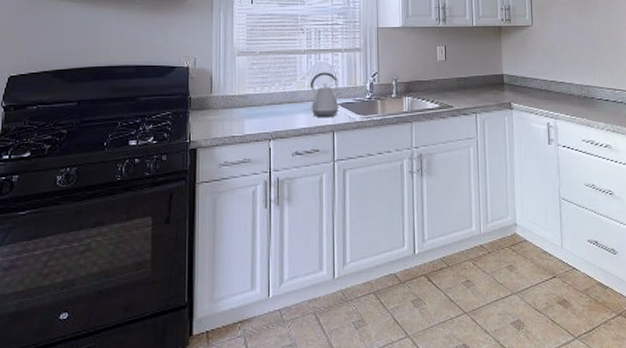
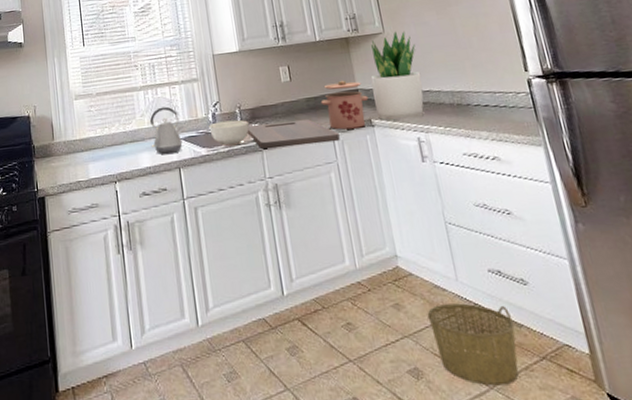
bowl: none [366,91,403,116] -> present [209,119,249,147]
cutting board: none [400,96,482,121] -> present [247,119,340,150]
cooking pot: none [469,64,511,110] -> present [320,80,369,130]
planter: none [515,25,558,106] -> present [370,31,424,121]
basket: none [534,267,602,336] -> present [427,303,519,386]

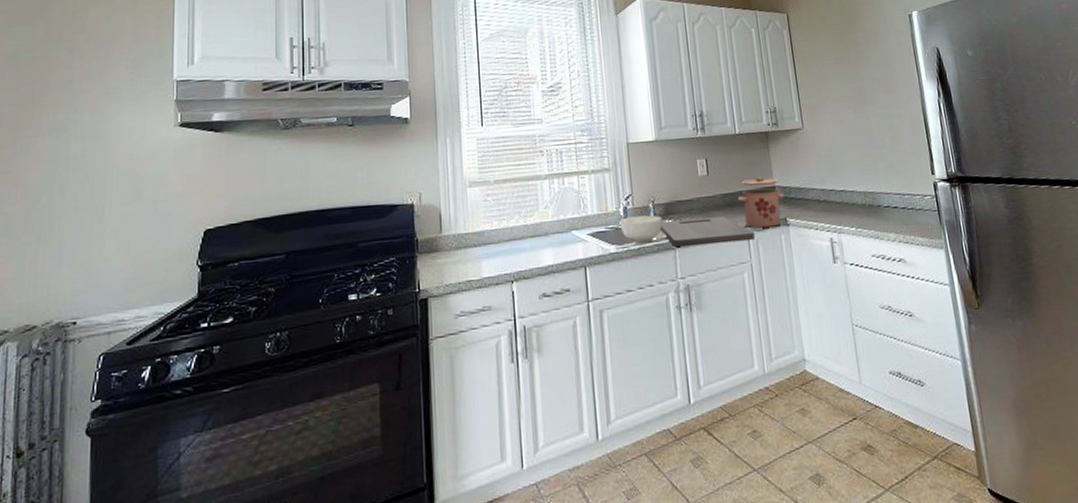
kettle: present [150,106,185,155] -> none [554,198,593,252]
planter: present [370,31,424,121] -> none [788,127,838,220]
basket: present [427,303,519,386] -> none [831,406,913,488]

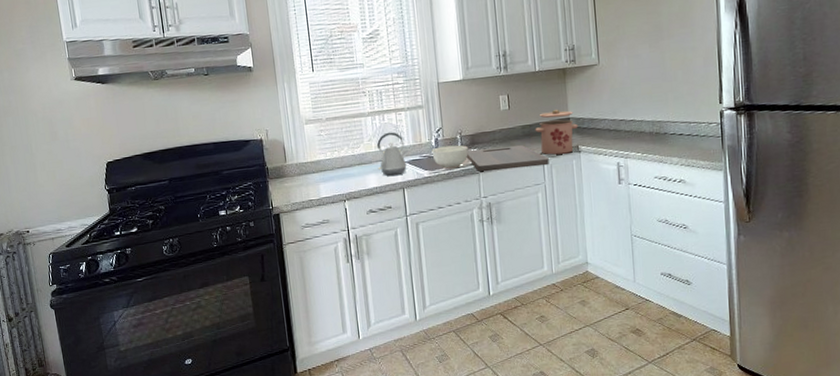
kettle: none [554,198,593,252] -> present [377,132,409,176]

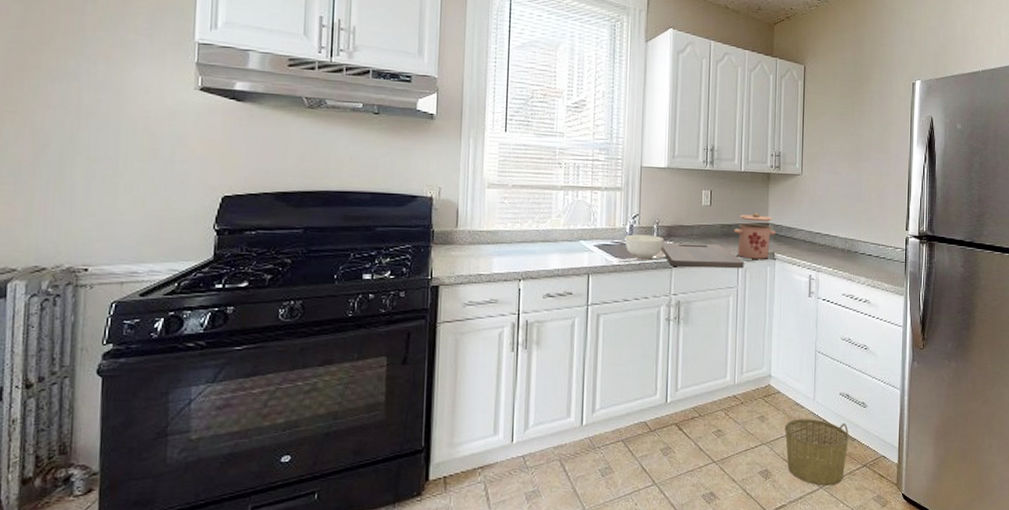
kettle: present [377,132,409,176] -> none [563,211,600,260]
basket: none [607,299,675,361] -> present [784,419,849,486]

